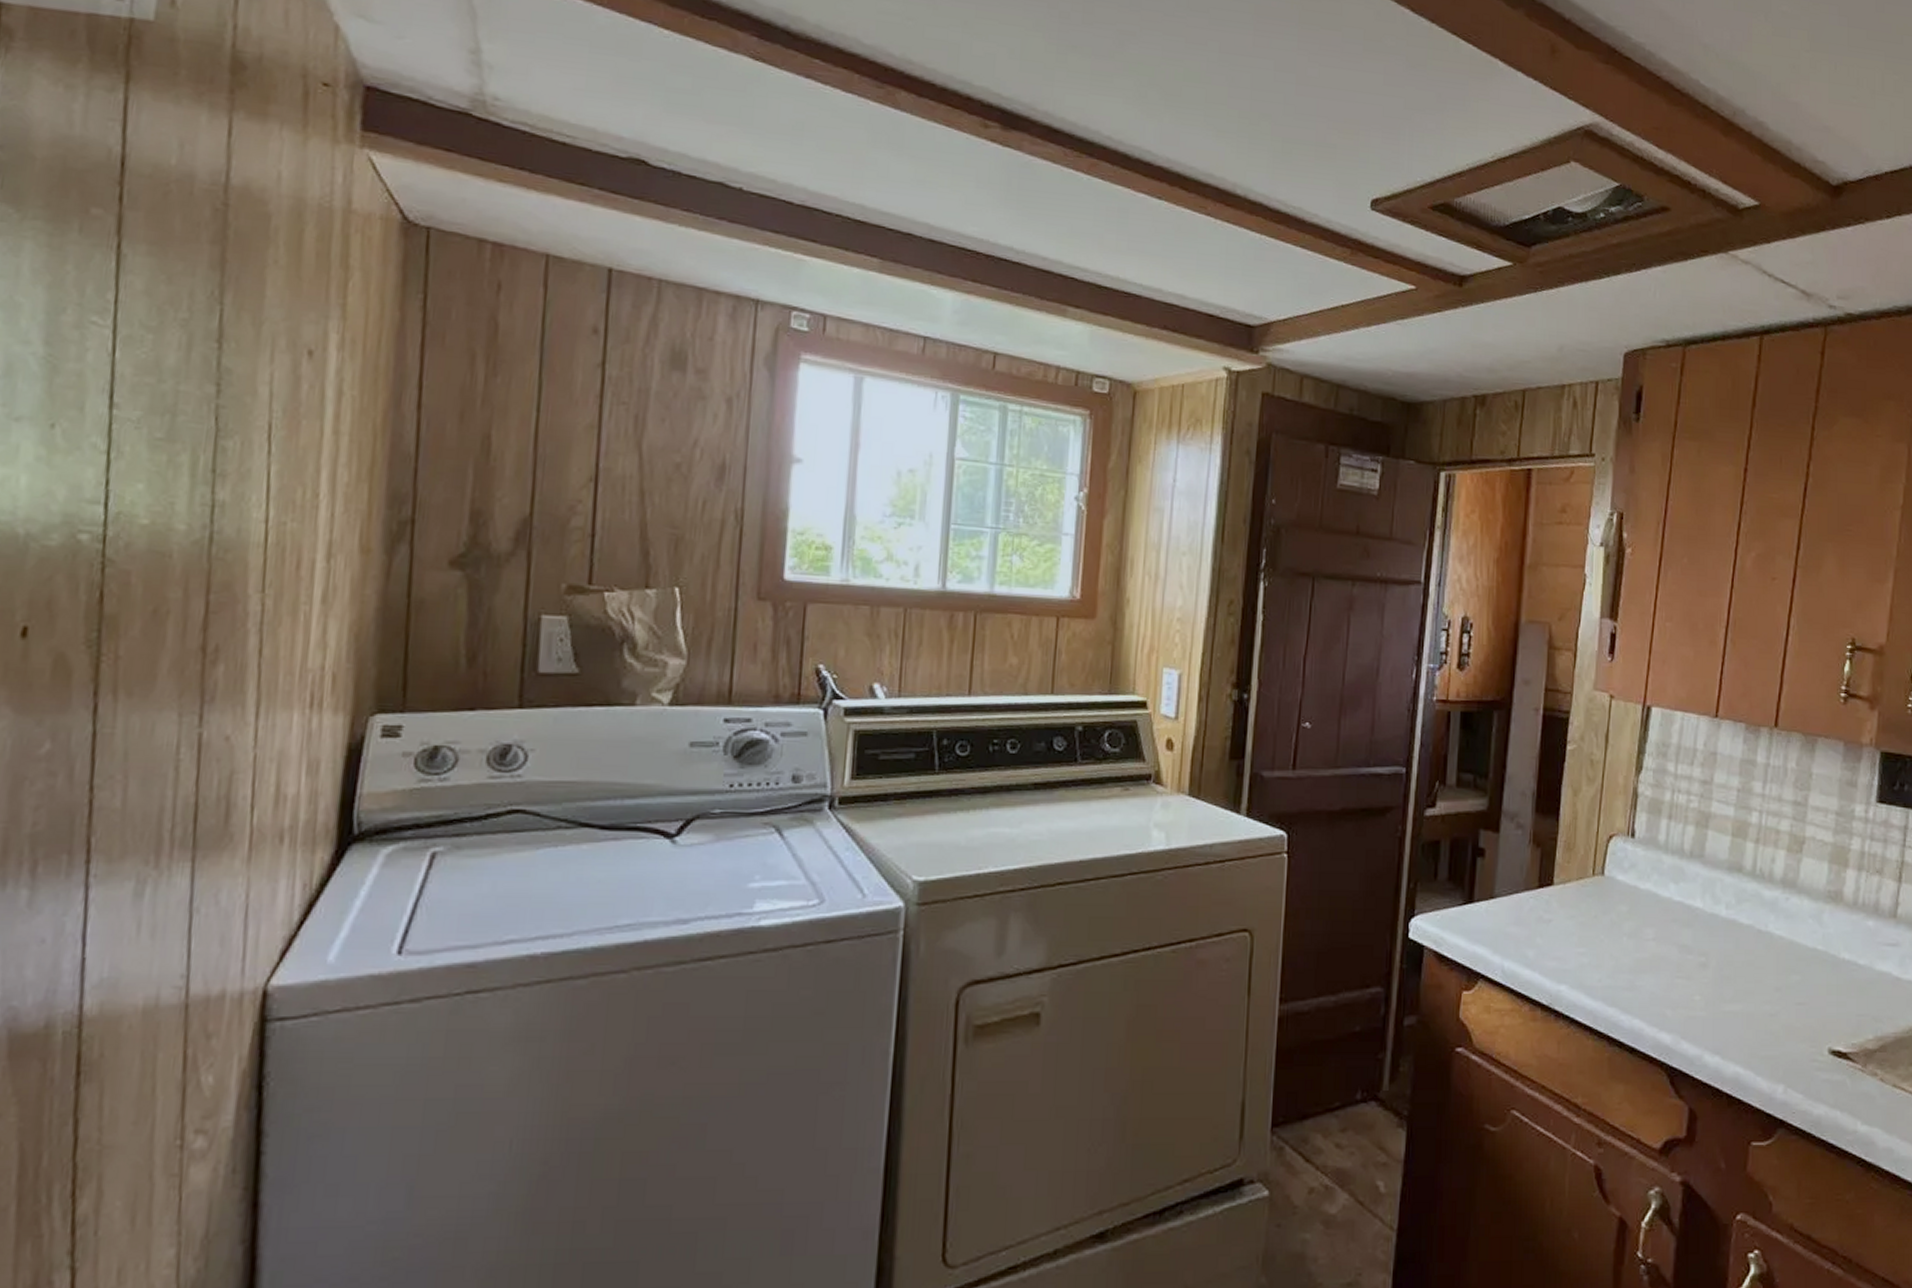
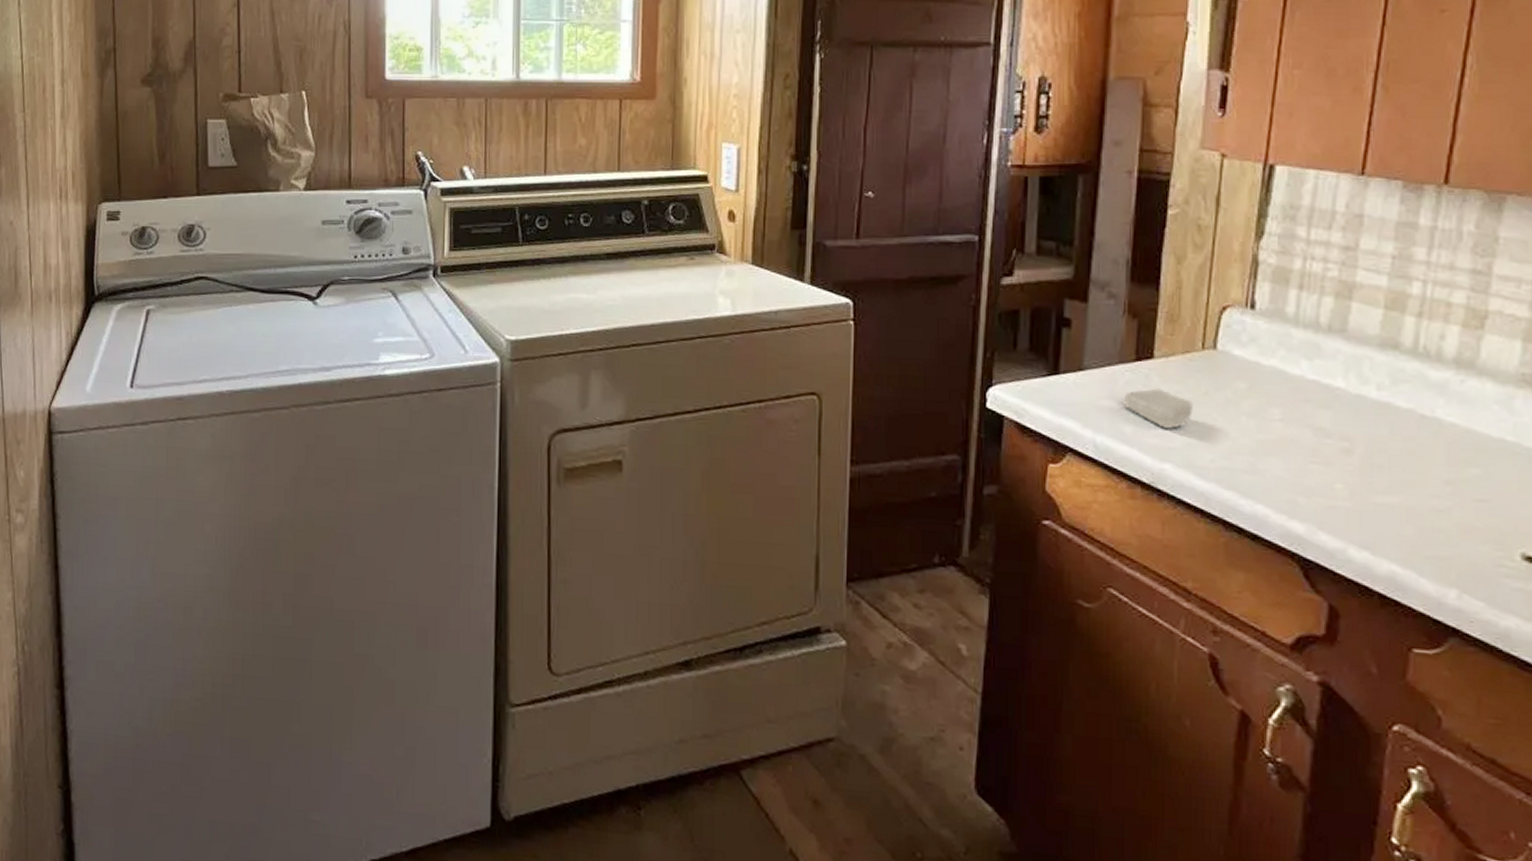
soap bar: none [1529,913,1585,951] -> present [1125,388,1193,429]

